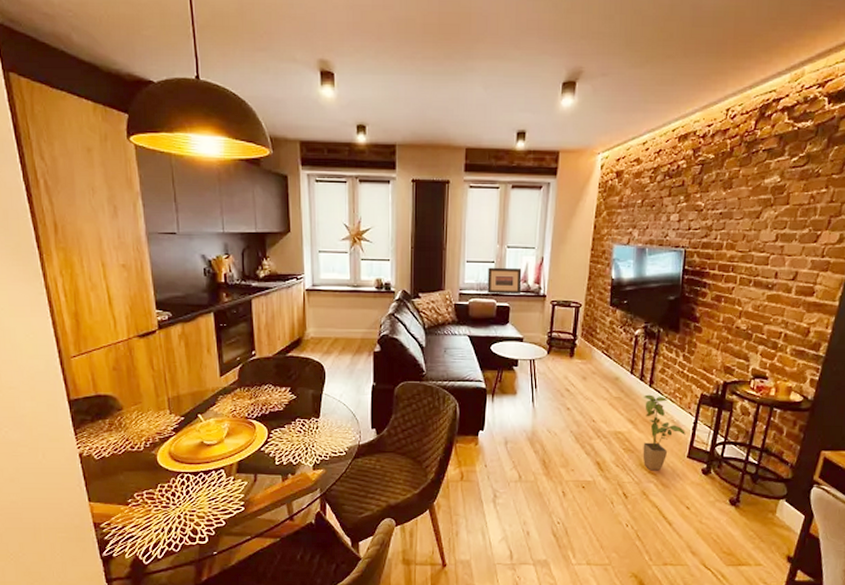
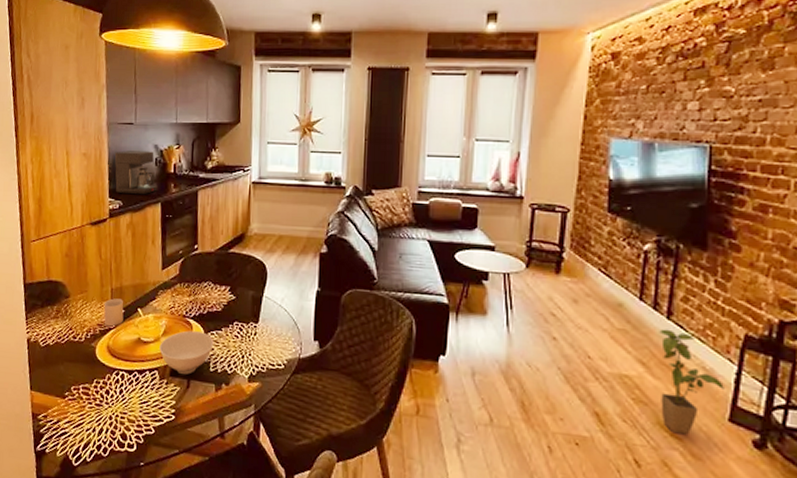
coffee maker: none [158,261,209,306] -> present [114,151,158,195]
cup: none [161,407,184,434] -> present [103,298,124,327]
bowl: none [223,430,278,471] -> present [159,330,214,375]
picture frame: present [487,267,522,295] -> none [451,162,493,196]

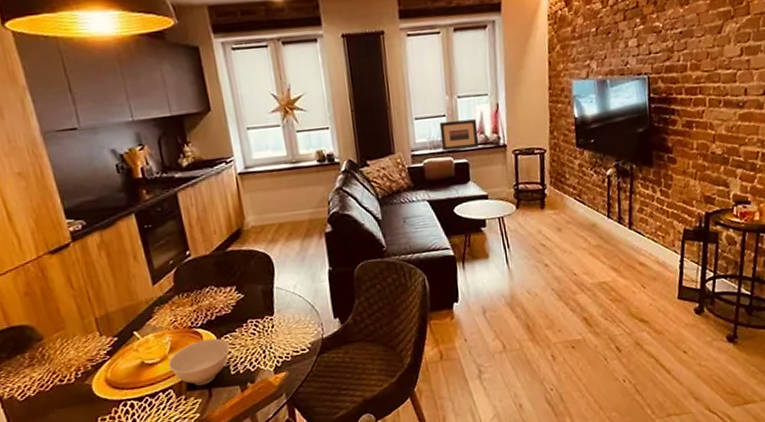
cup: present [103,298,124,327] -> none [89,327,119,359]
coffee maker: present [114,151,158,195] -> none [60,157,127,212]
picture frame: none [451,162,493,196] -> present [439,119,480,151]
house plant: present [659,329,724,435] -> none [625,237,673,319]

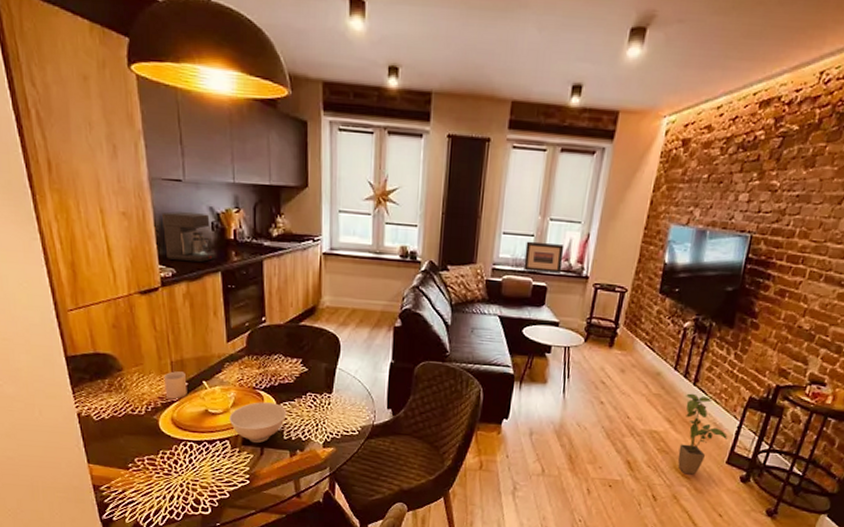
coffee maker: none [60,157,127,212] -> present [161,211,216,263]
cup: none [89,327,119,359] -> present [163,371,187,400]
house plant: none [625,237,673,319] -> present [678,393,728,475]

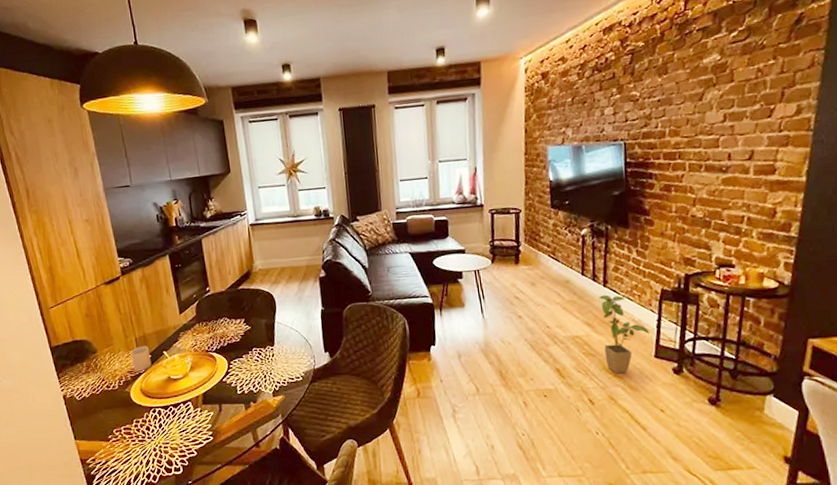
coffee maker: present [161,211,216,263] -> none [116,209,163,252]
bowl: present [229,402,287,444] -> none [188,362,238,402]
picture frame: present [523,241,565,275] -> none [422,181,458,209]

